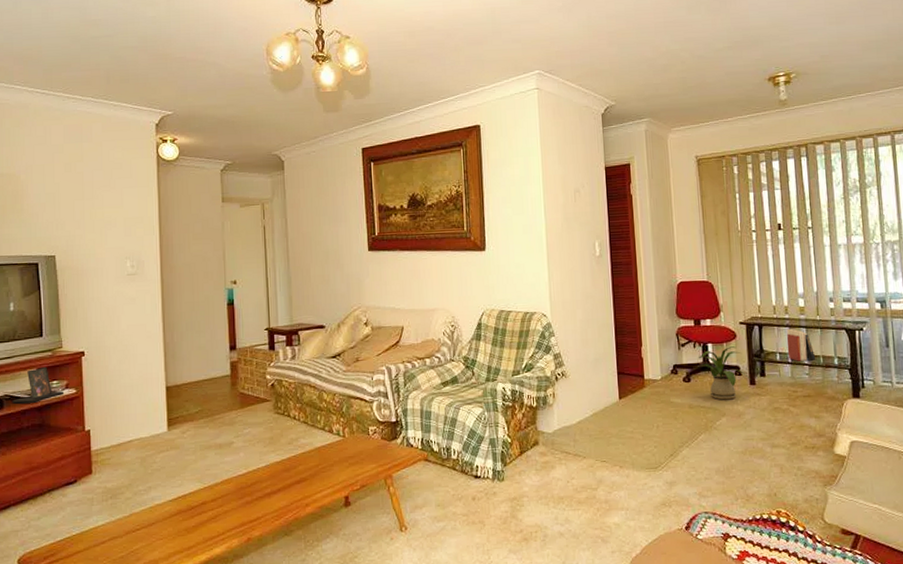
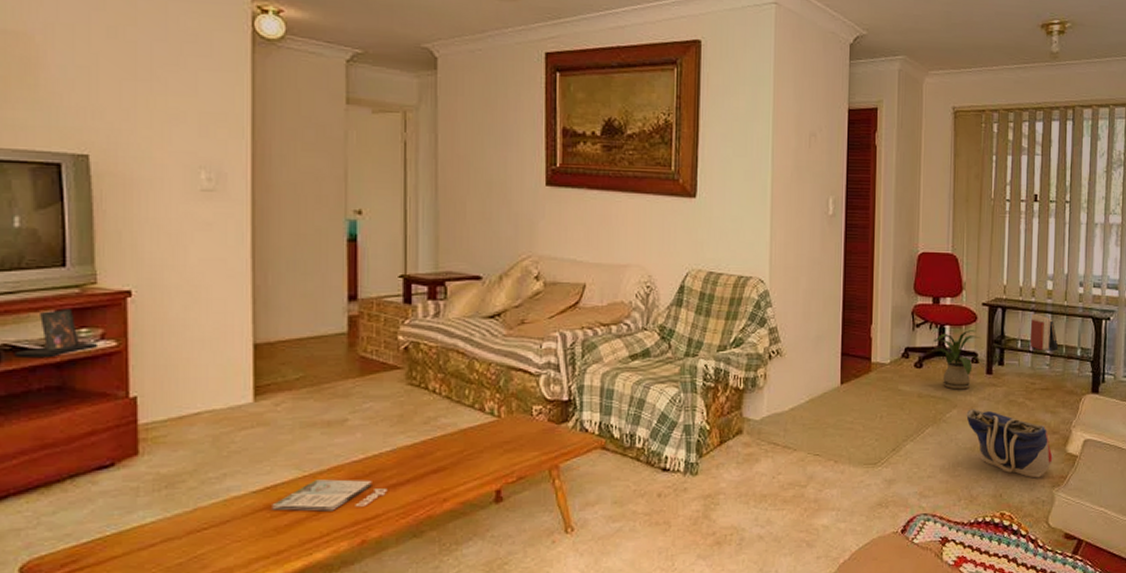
magazine: none [183,489,264,515] -> present [272,479,388,512]
tote bag: none [735,416,823,478] -> present [966,409,1054,478]

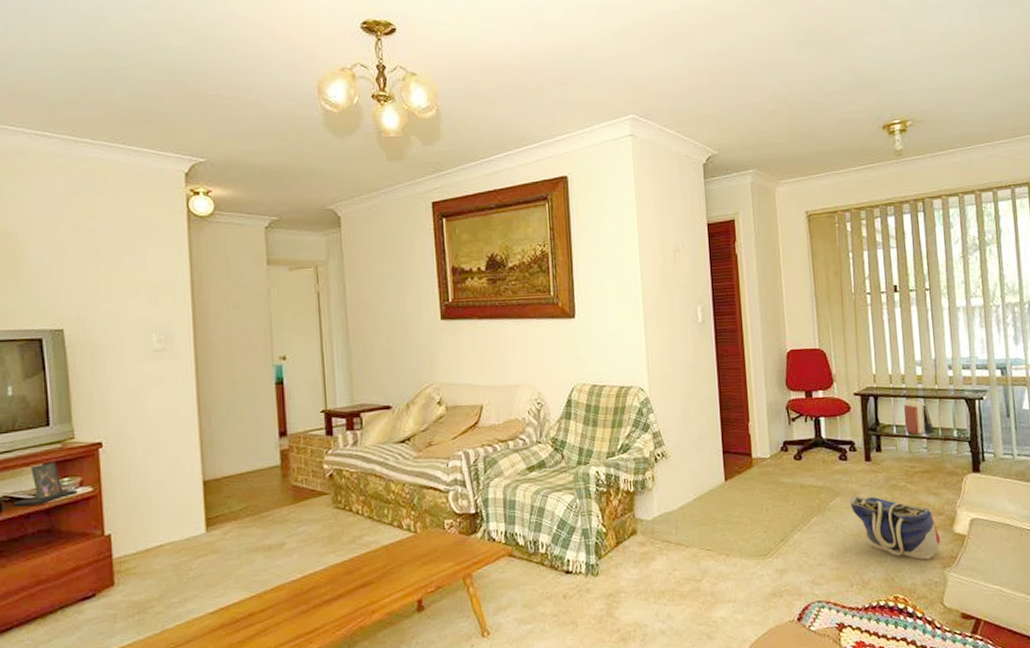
magazine: present [272,479,388,512] -> none [226,597,323,629]
house plant: present [928,330,989,390] -> none [806,419,867,479]

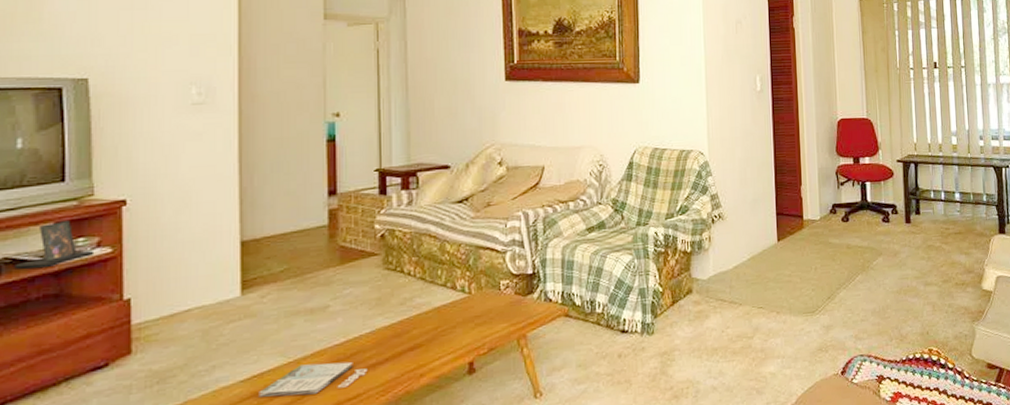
magazine: none [226,597,323,629] -> present [259,362,368,397]
tote bag: present [849,496,942,560] -> none [891,255,972,315]
books: present [904,399,935,435] -> none [941,166,967,199]

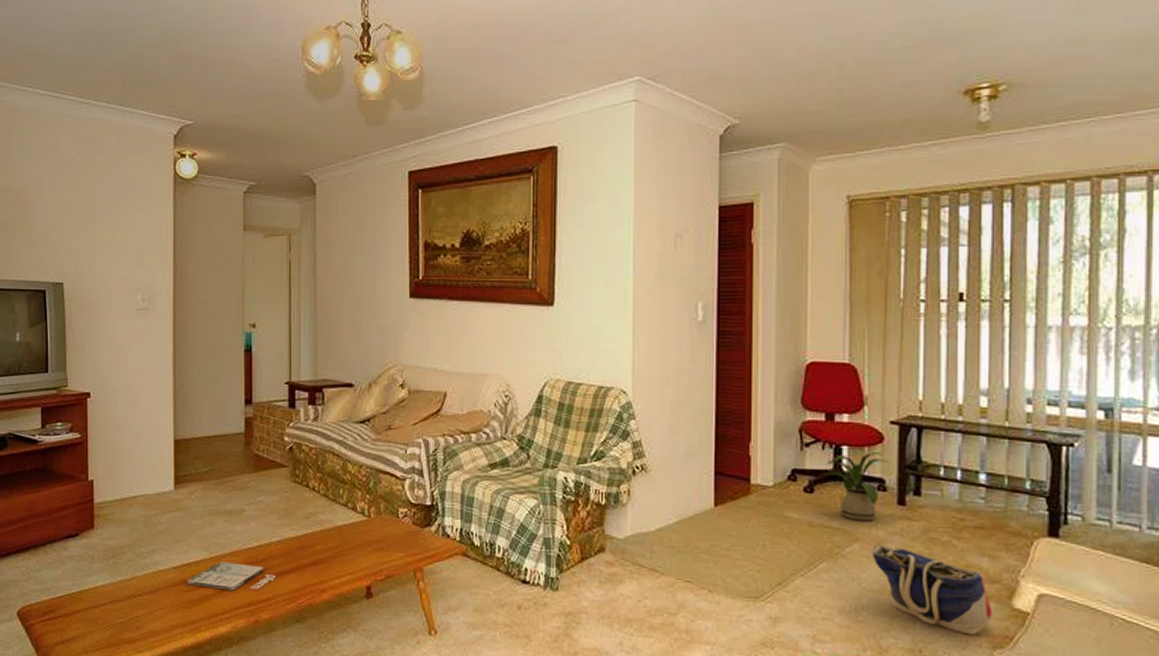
photo frame: present [14,221,95,269] -> none [16,407,69,445]
house plant: none [853,184,907,240] -> present [820,452,900,522]
tote bag: none [891,255,972,315] -> present [871,545,995,635]

